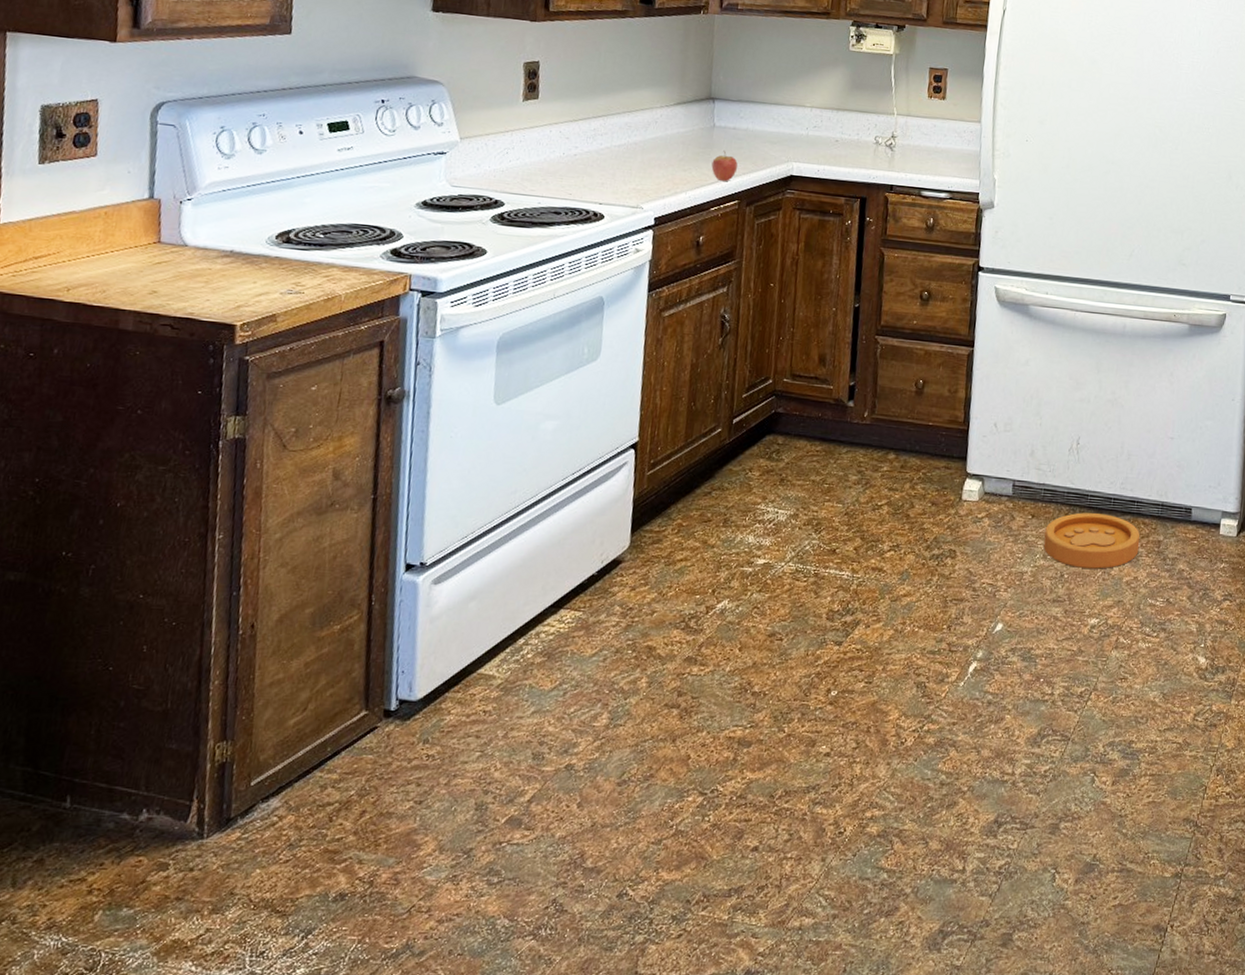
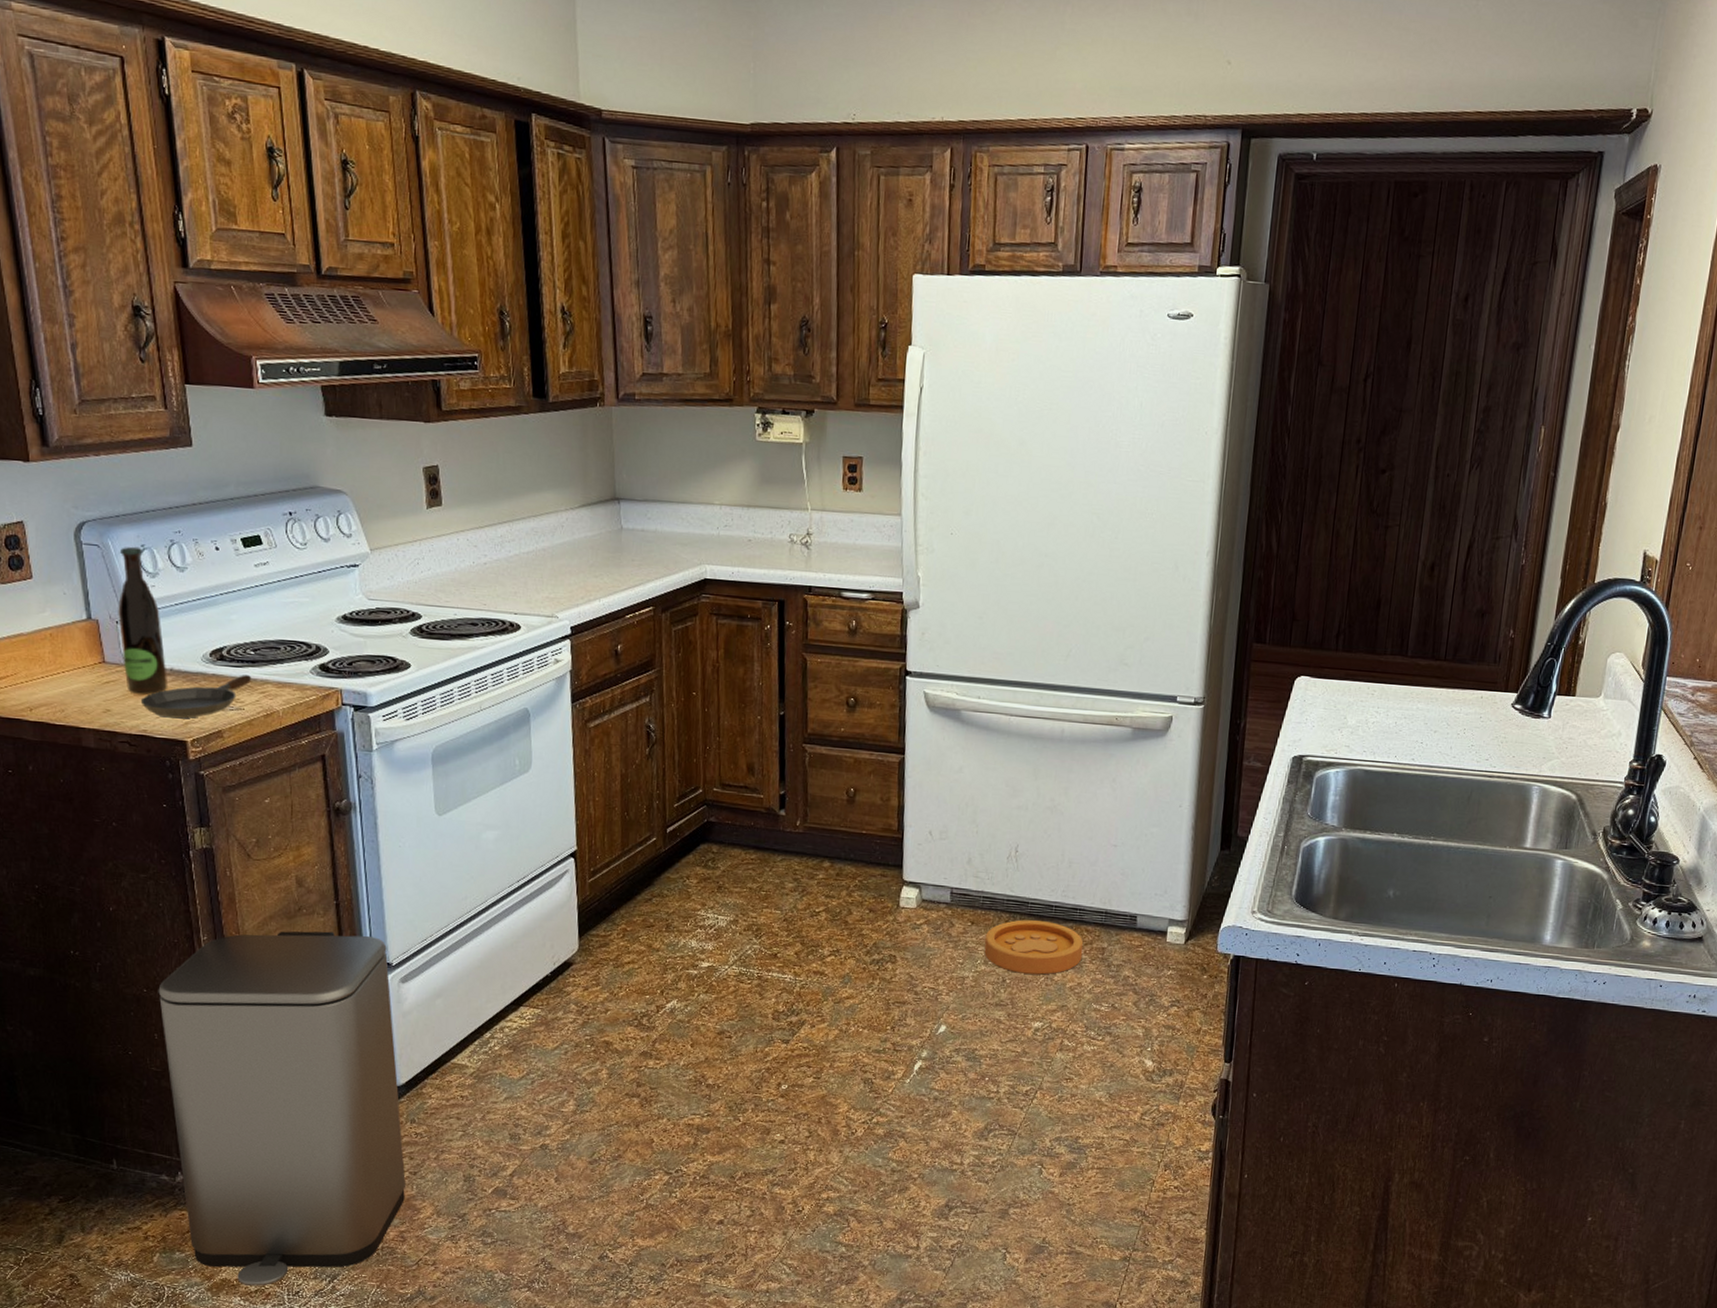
pedal bin: none [143,528,423,947] -> present [158,931,406,1286]
bottle: none [179,127,230,277] -> present [117,546,169,696]
frying pan: none [192,258,318,302] -> present [140,675,252,719]
fruit: present [711,151,738,182] -> none [623,555,650,588]

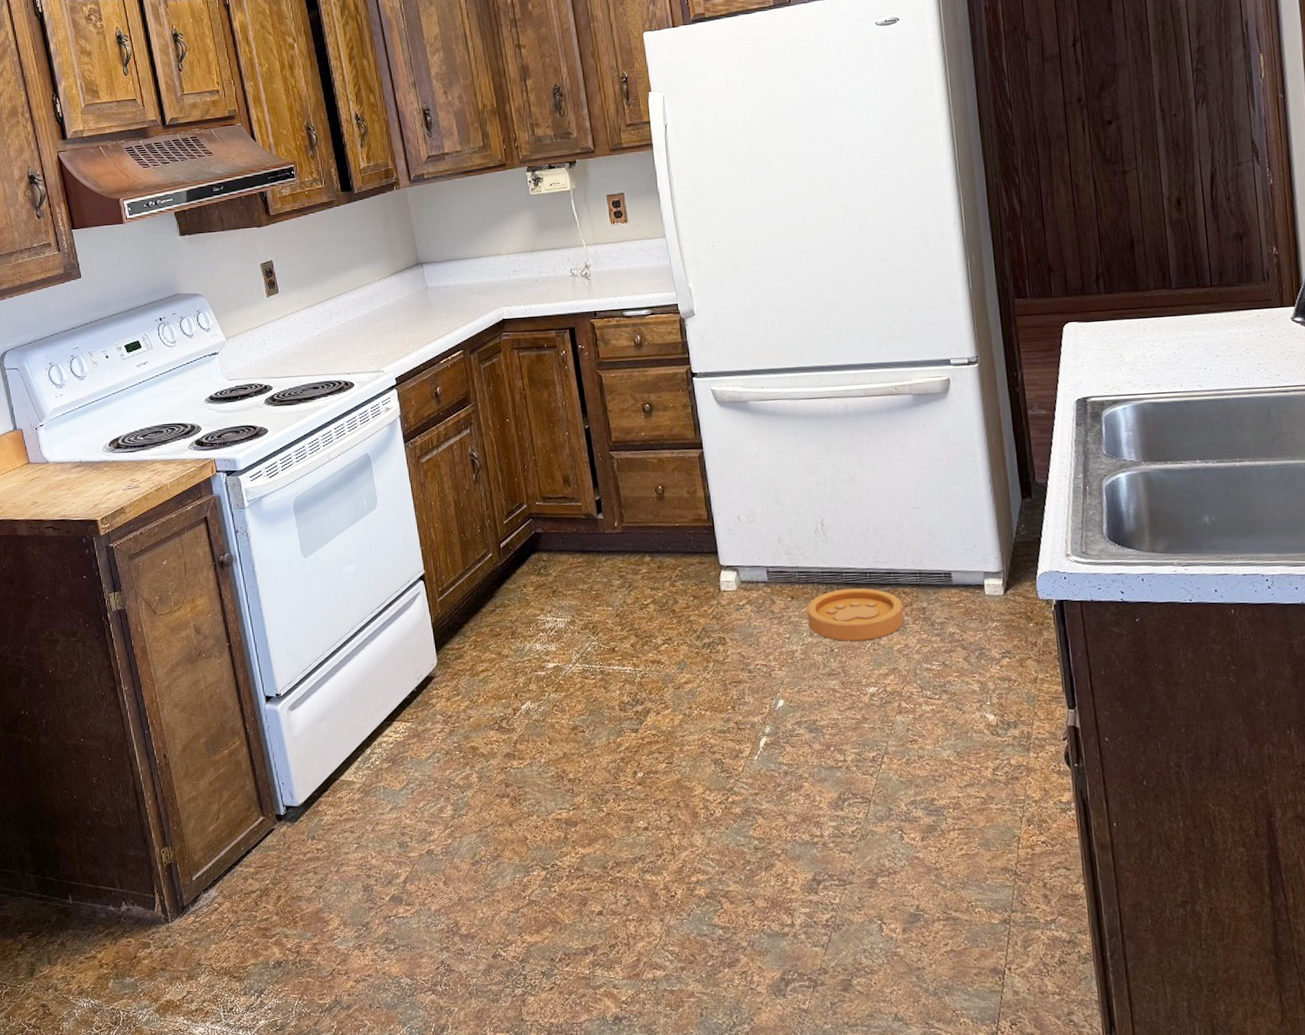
bottle: present [117,546,169,696] -> none [33,365,80,487]
frying pan: present [140,675,252,719] -> none [59,457,144,502]
pedal bin: present [158,931,406,1286] -> none [92,671,314,1005]

